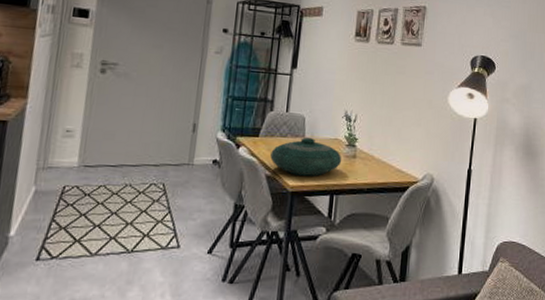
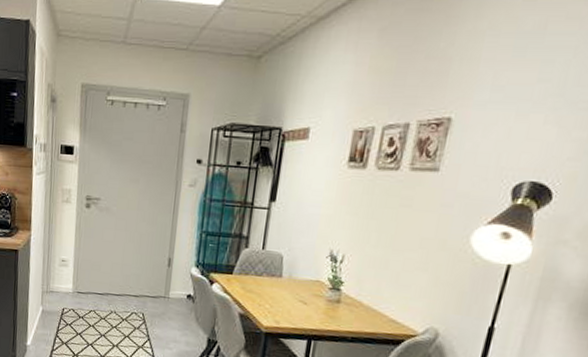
decorative bowl: present [270,137,342,176] -> none [244,277,324,319]

